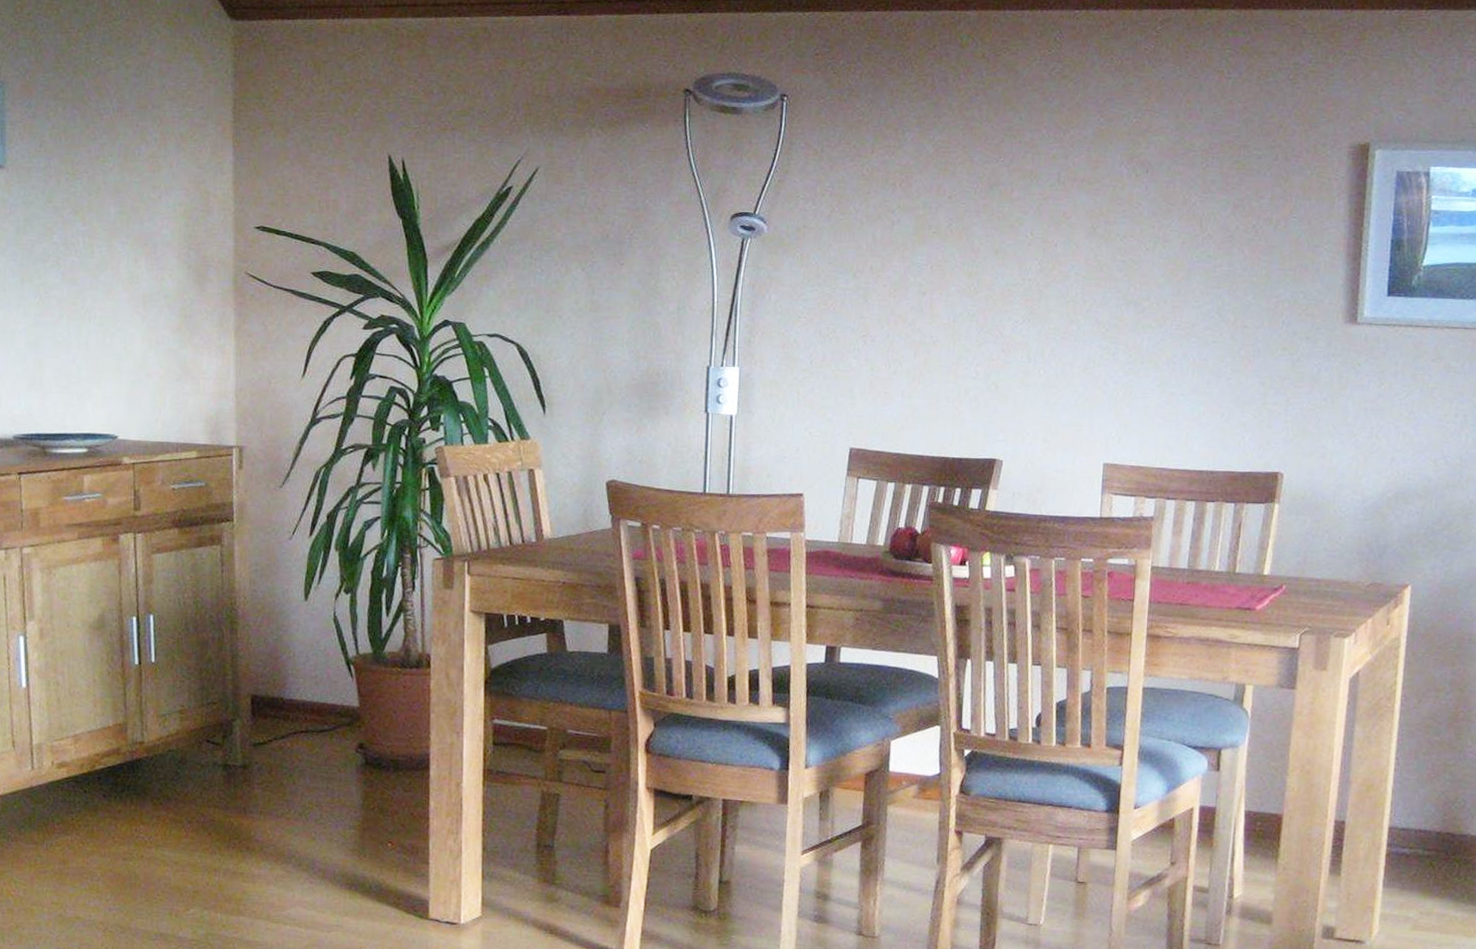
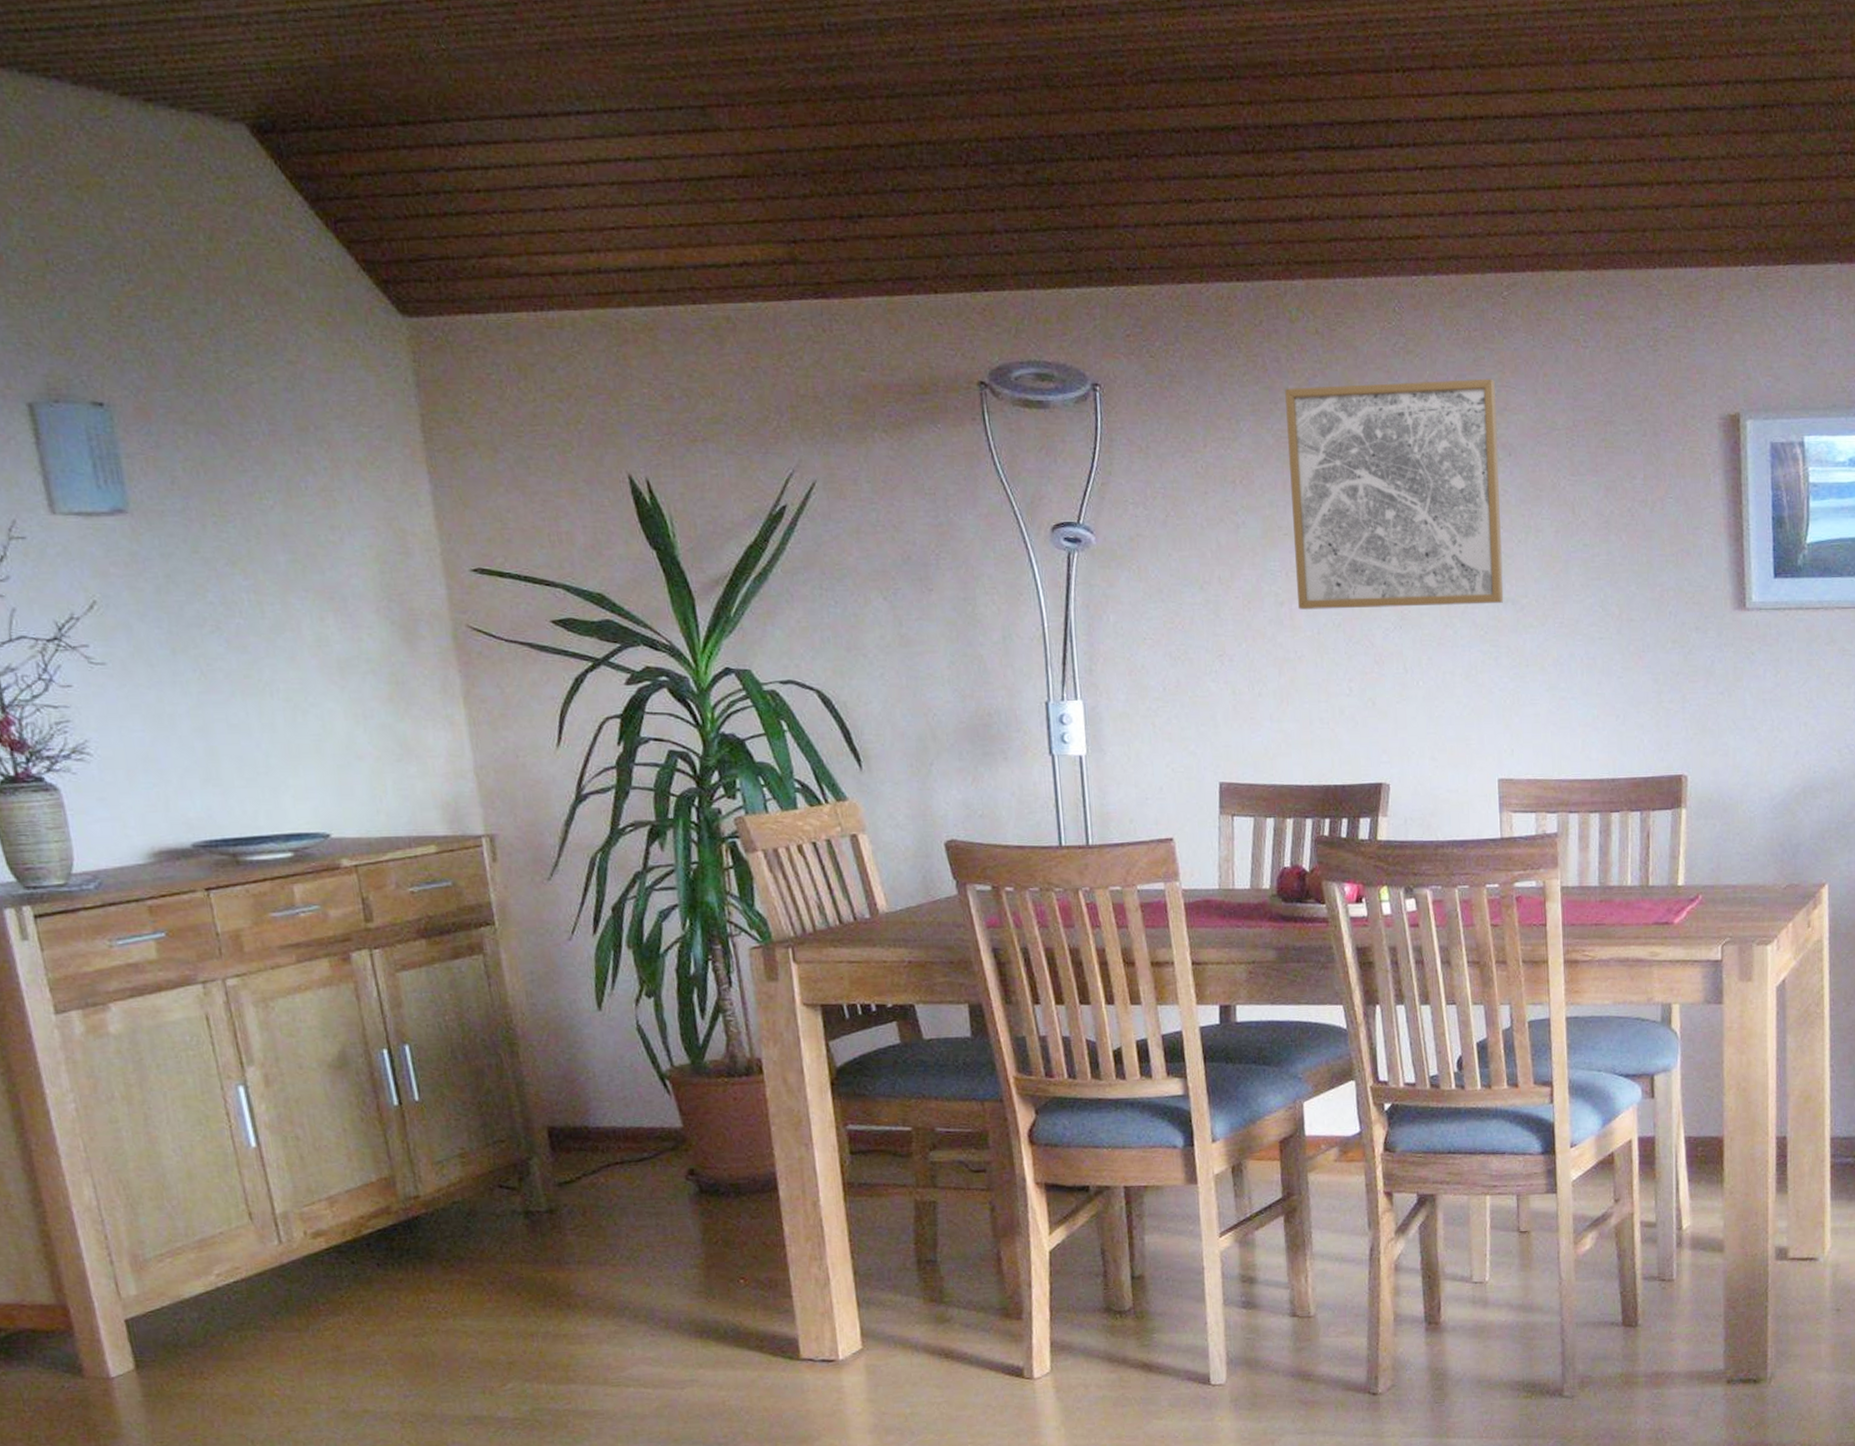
wall art: none [939,102,1140,305] -> present [1285,378,1504,610]

